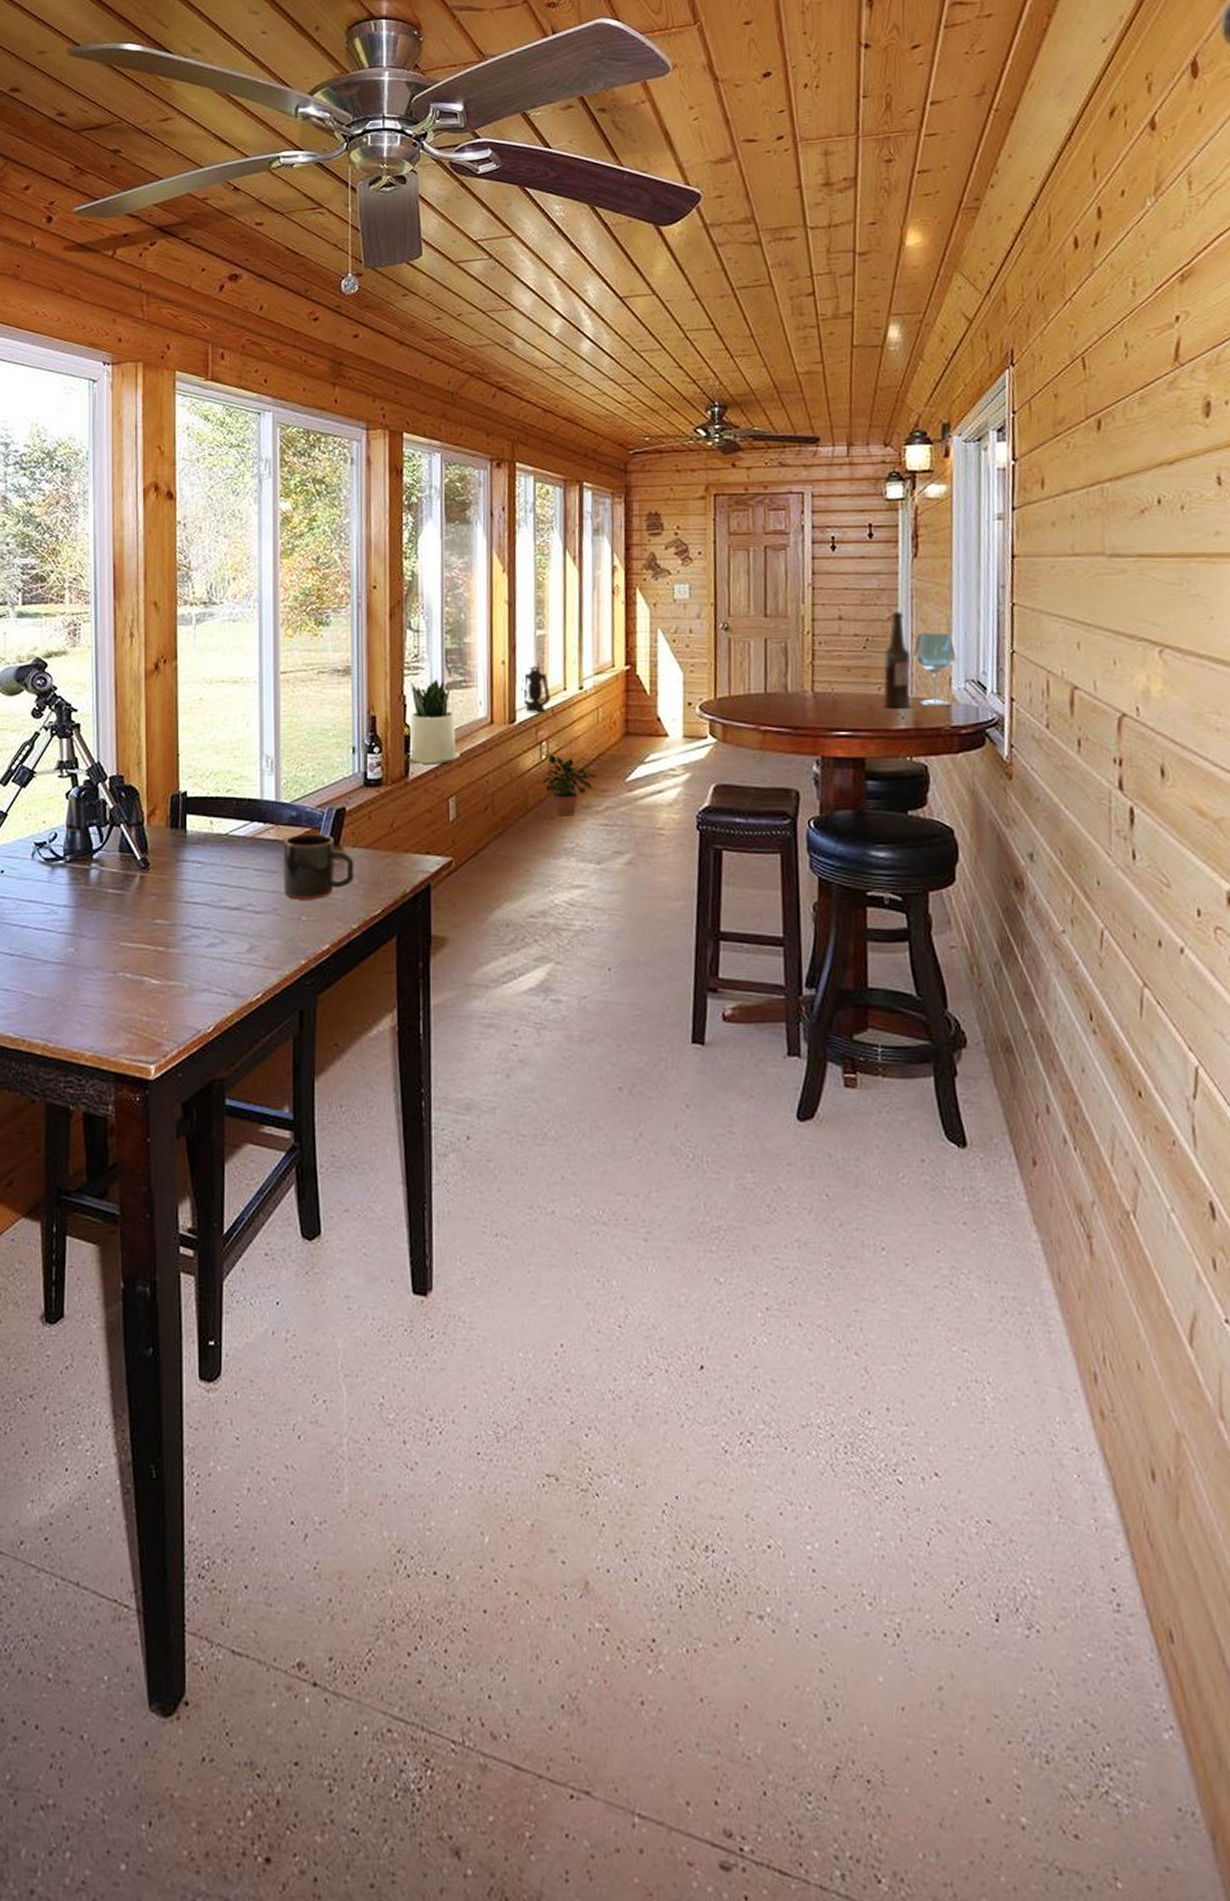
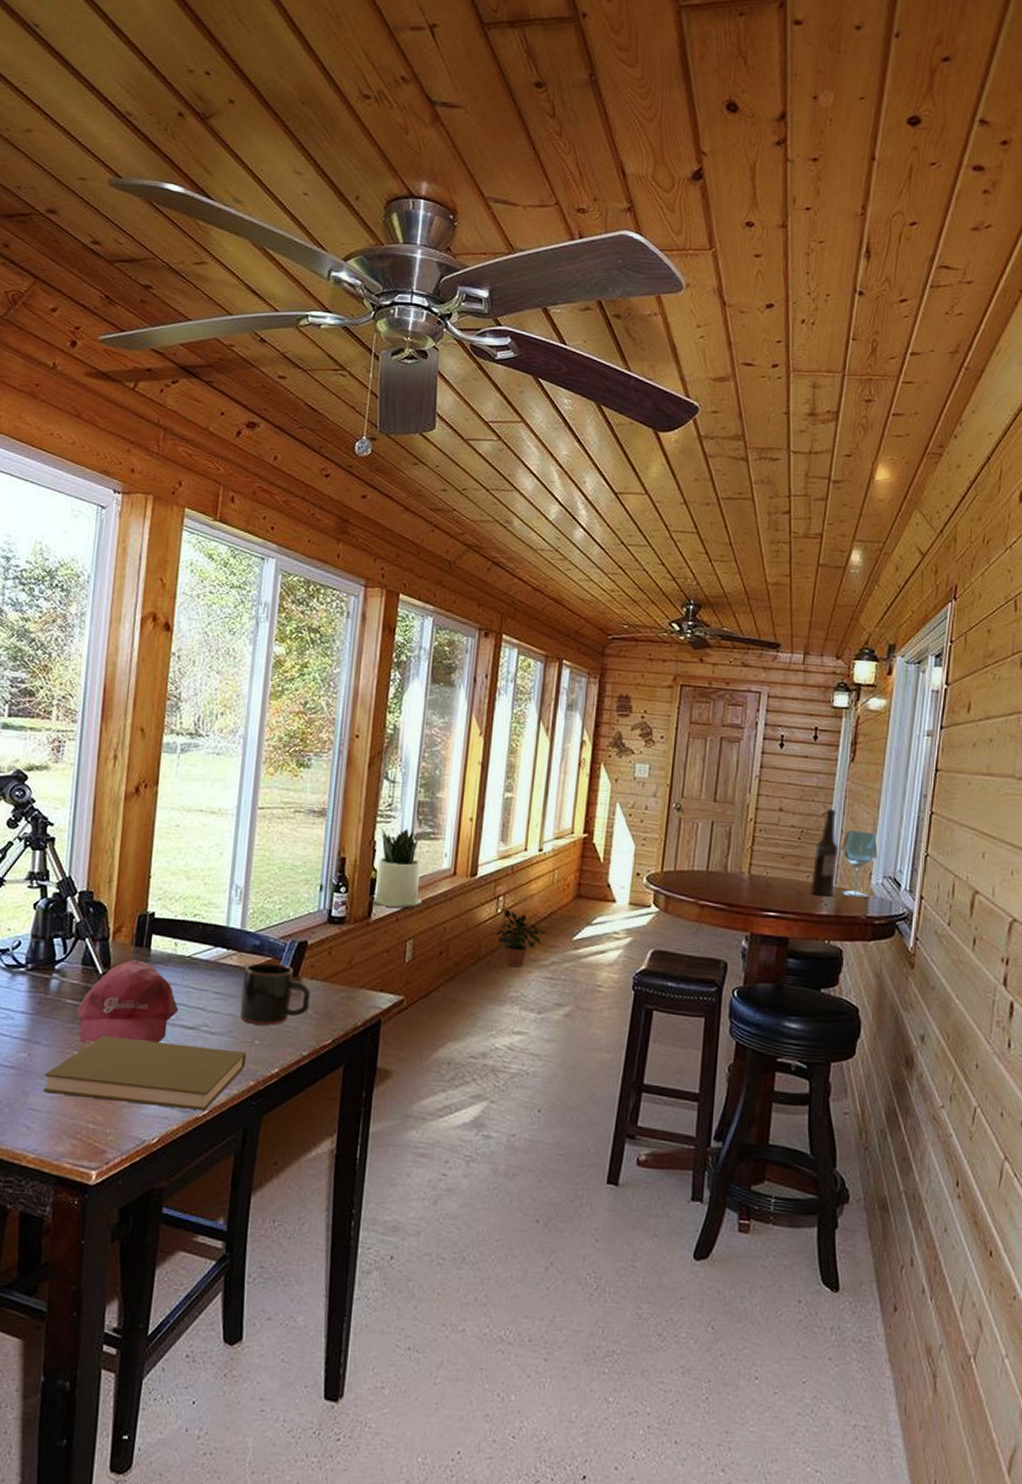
book: none [93,924,295,995] -> present [42,1036,247,1112]
baseball cap: none [118,842,221,932] -> present [76,960,179,1043]
lantern: present [521,666,551,713] -> none [485,825,512,870]

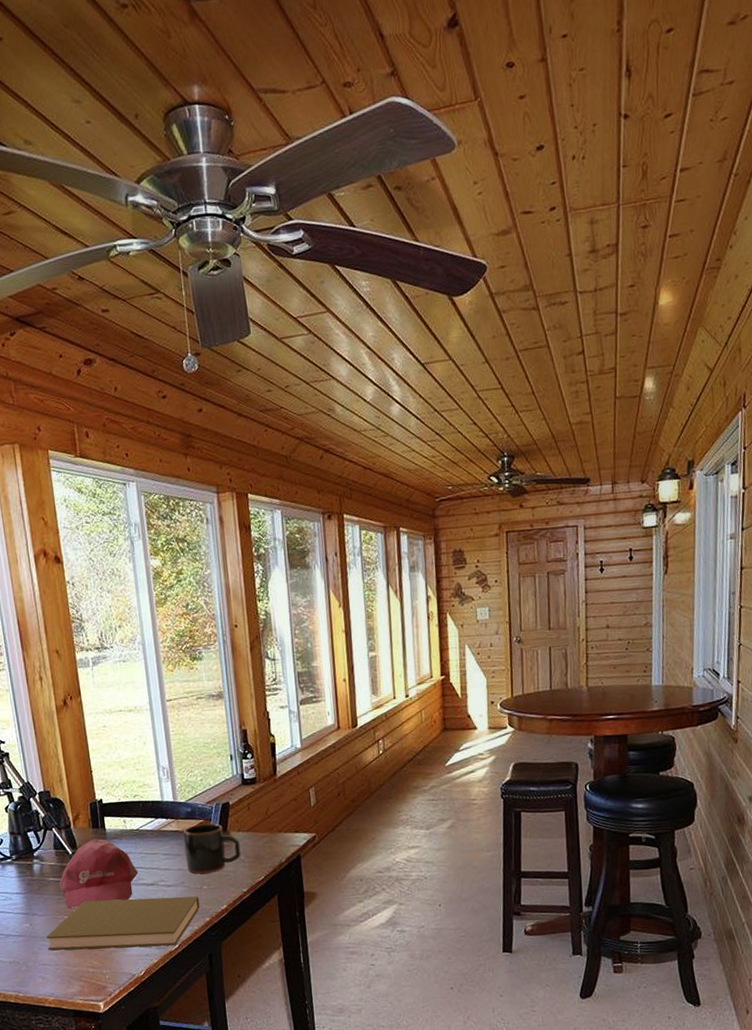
planter: present [372,829,422,909] -> none [272,697,316,765]
potted plant: present [495,910,546,968] -> none [380,750,423,796]
beer bottle: present [811,809,839,898] -> none [641,618,663,696]
wine glass: present [840,830,879,898] -> none [663,633,697,692]

